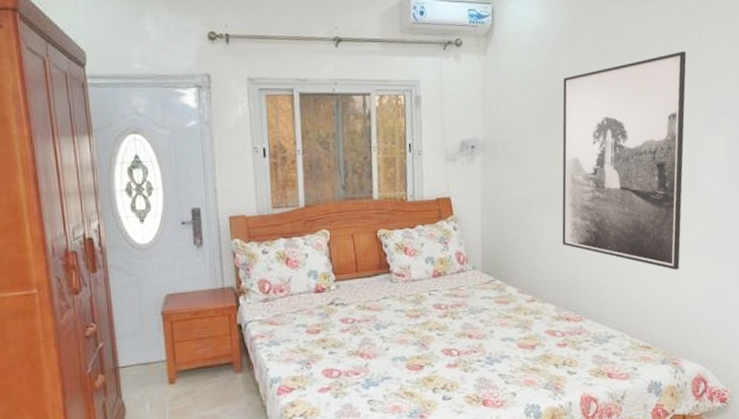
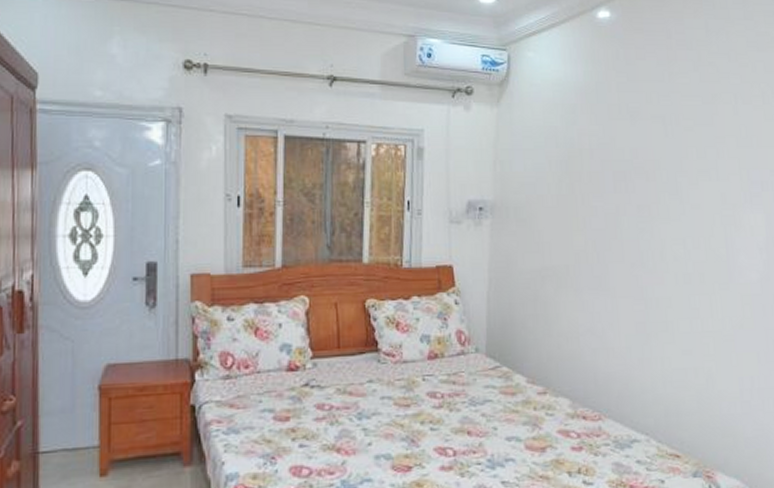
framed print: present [562,51,687,270] -> none [580,117,722,365]

